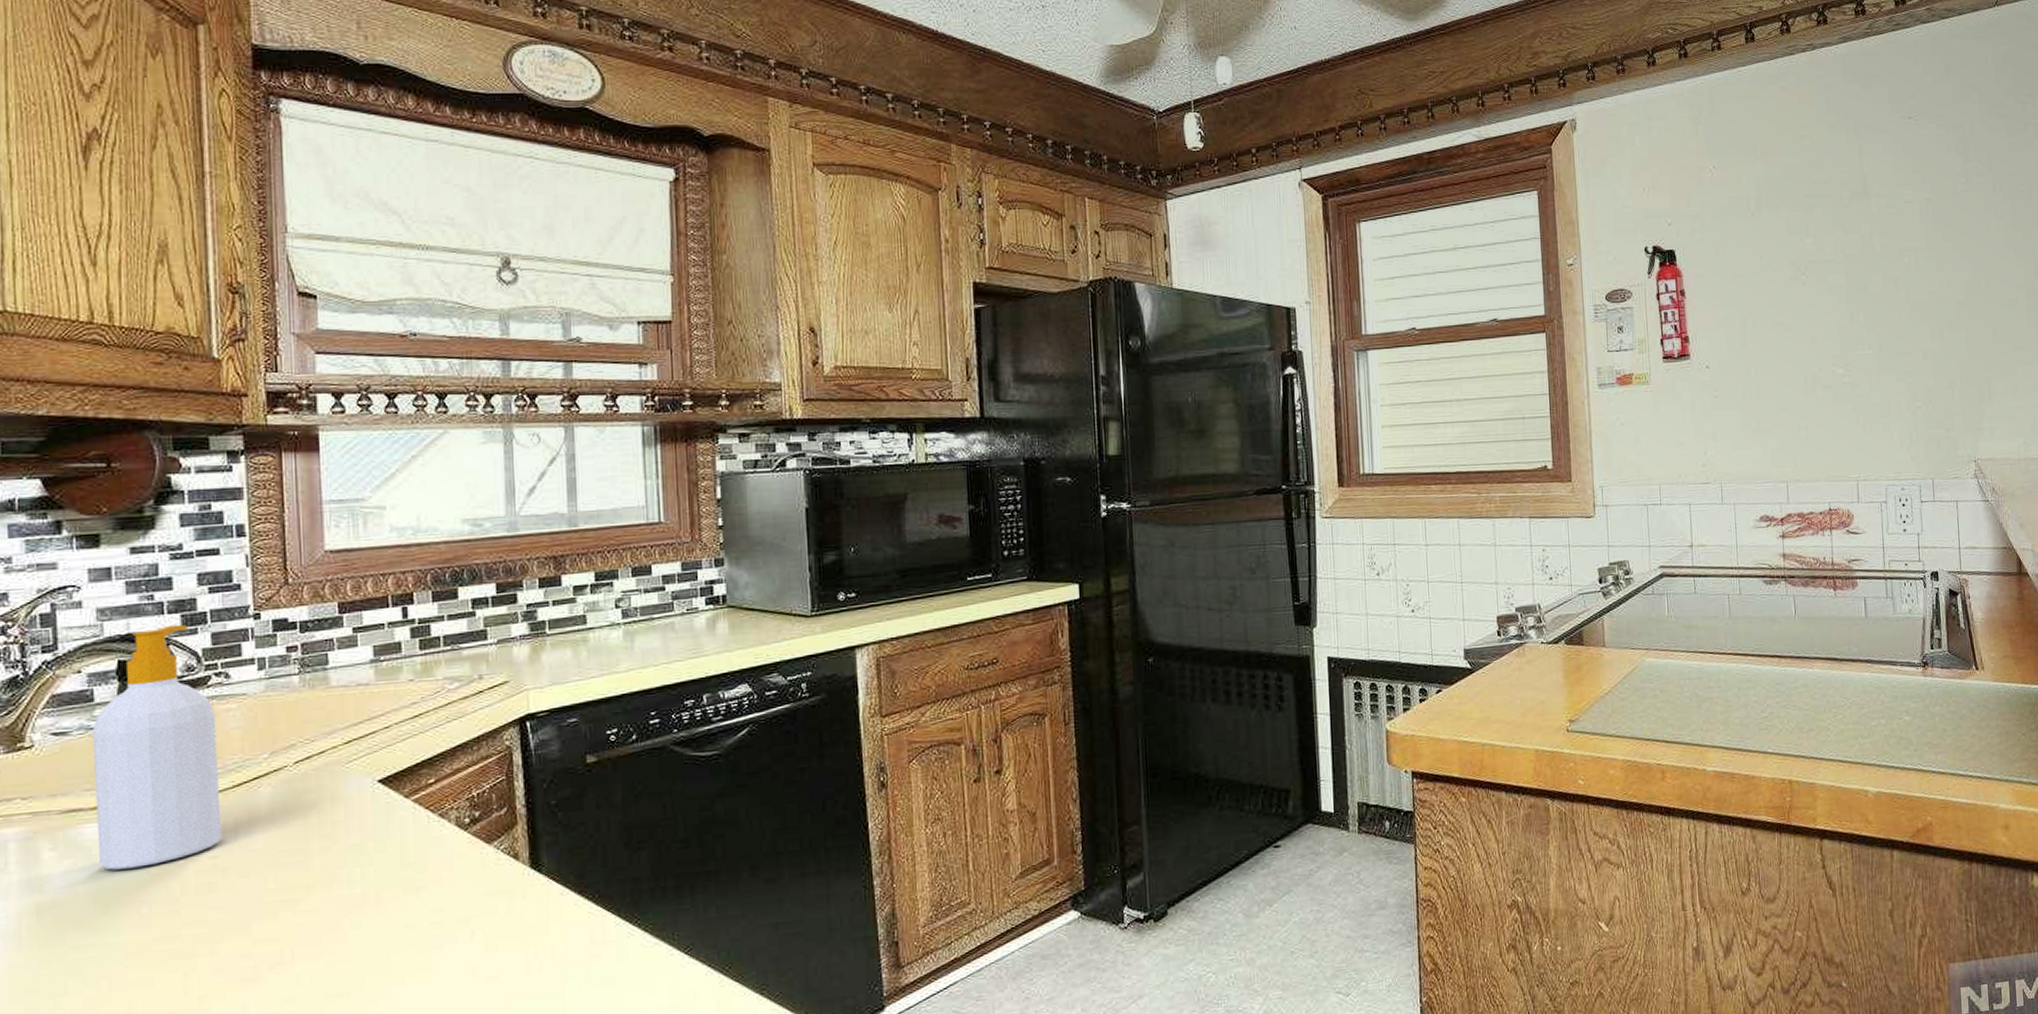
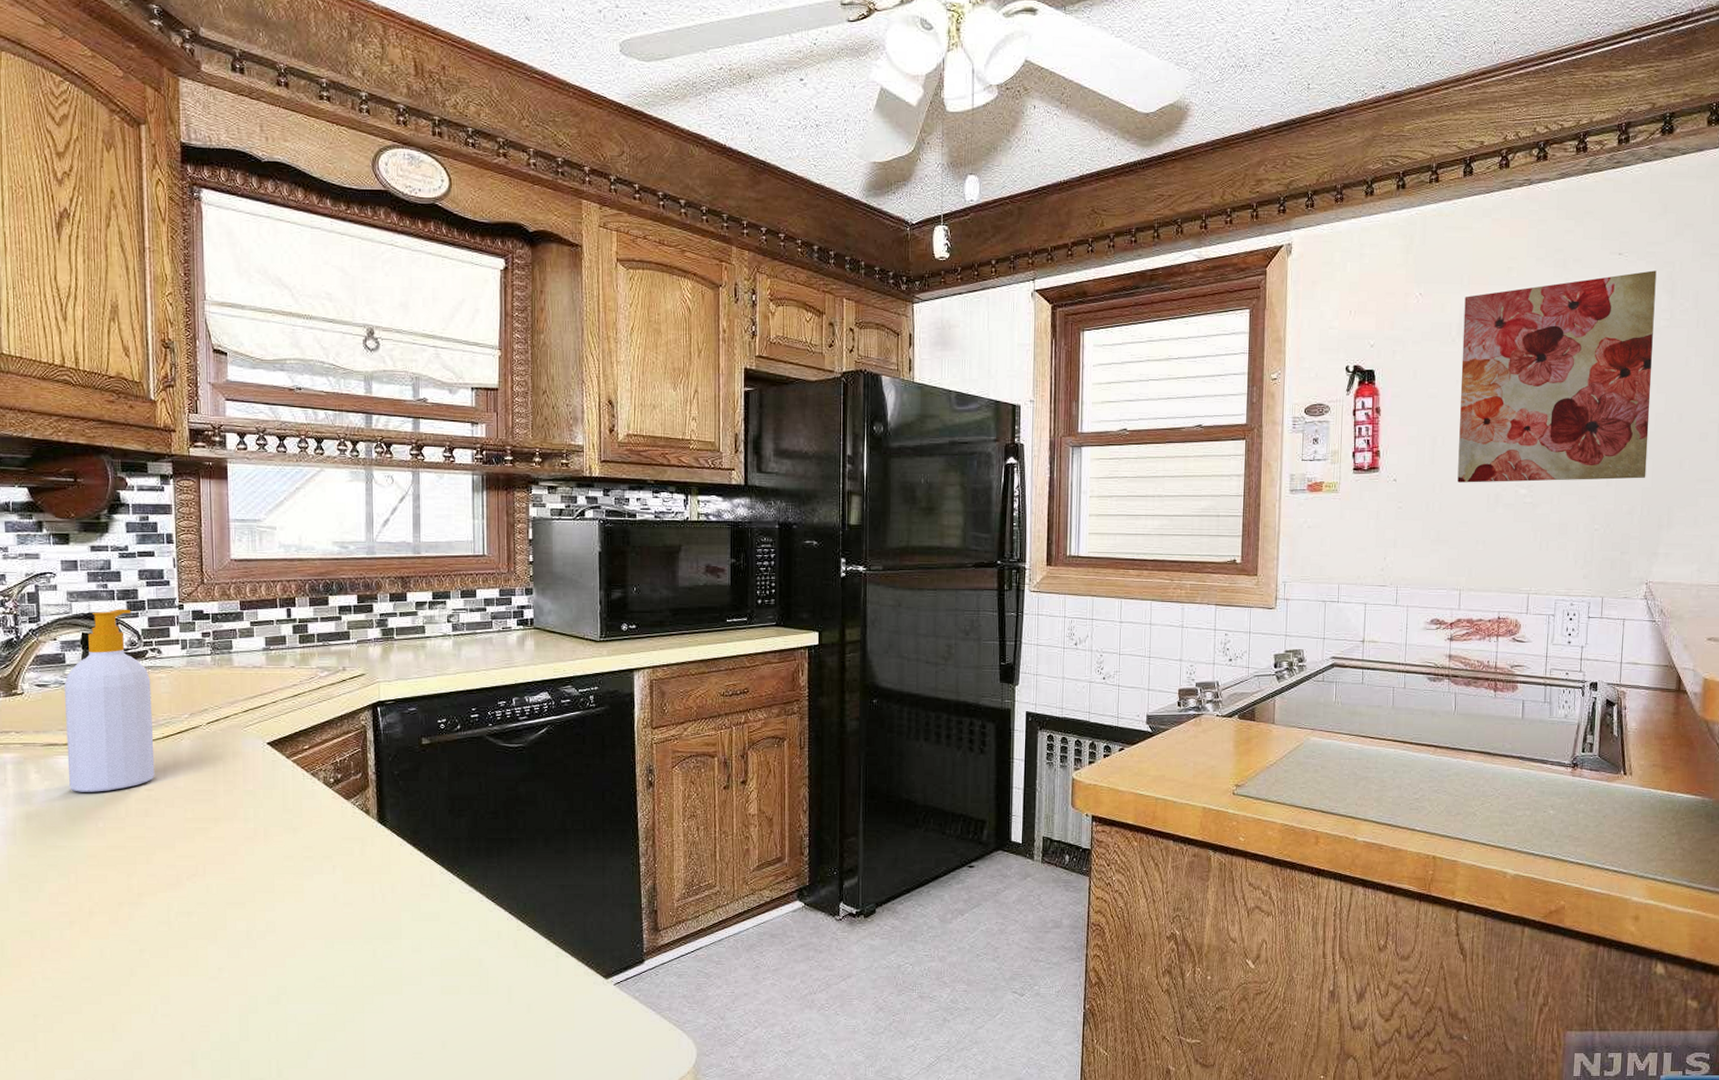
wall art: none [1760,133,1962,366] -> present [1457,270,1657,483]

